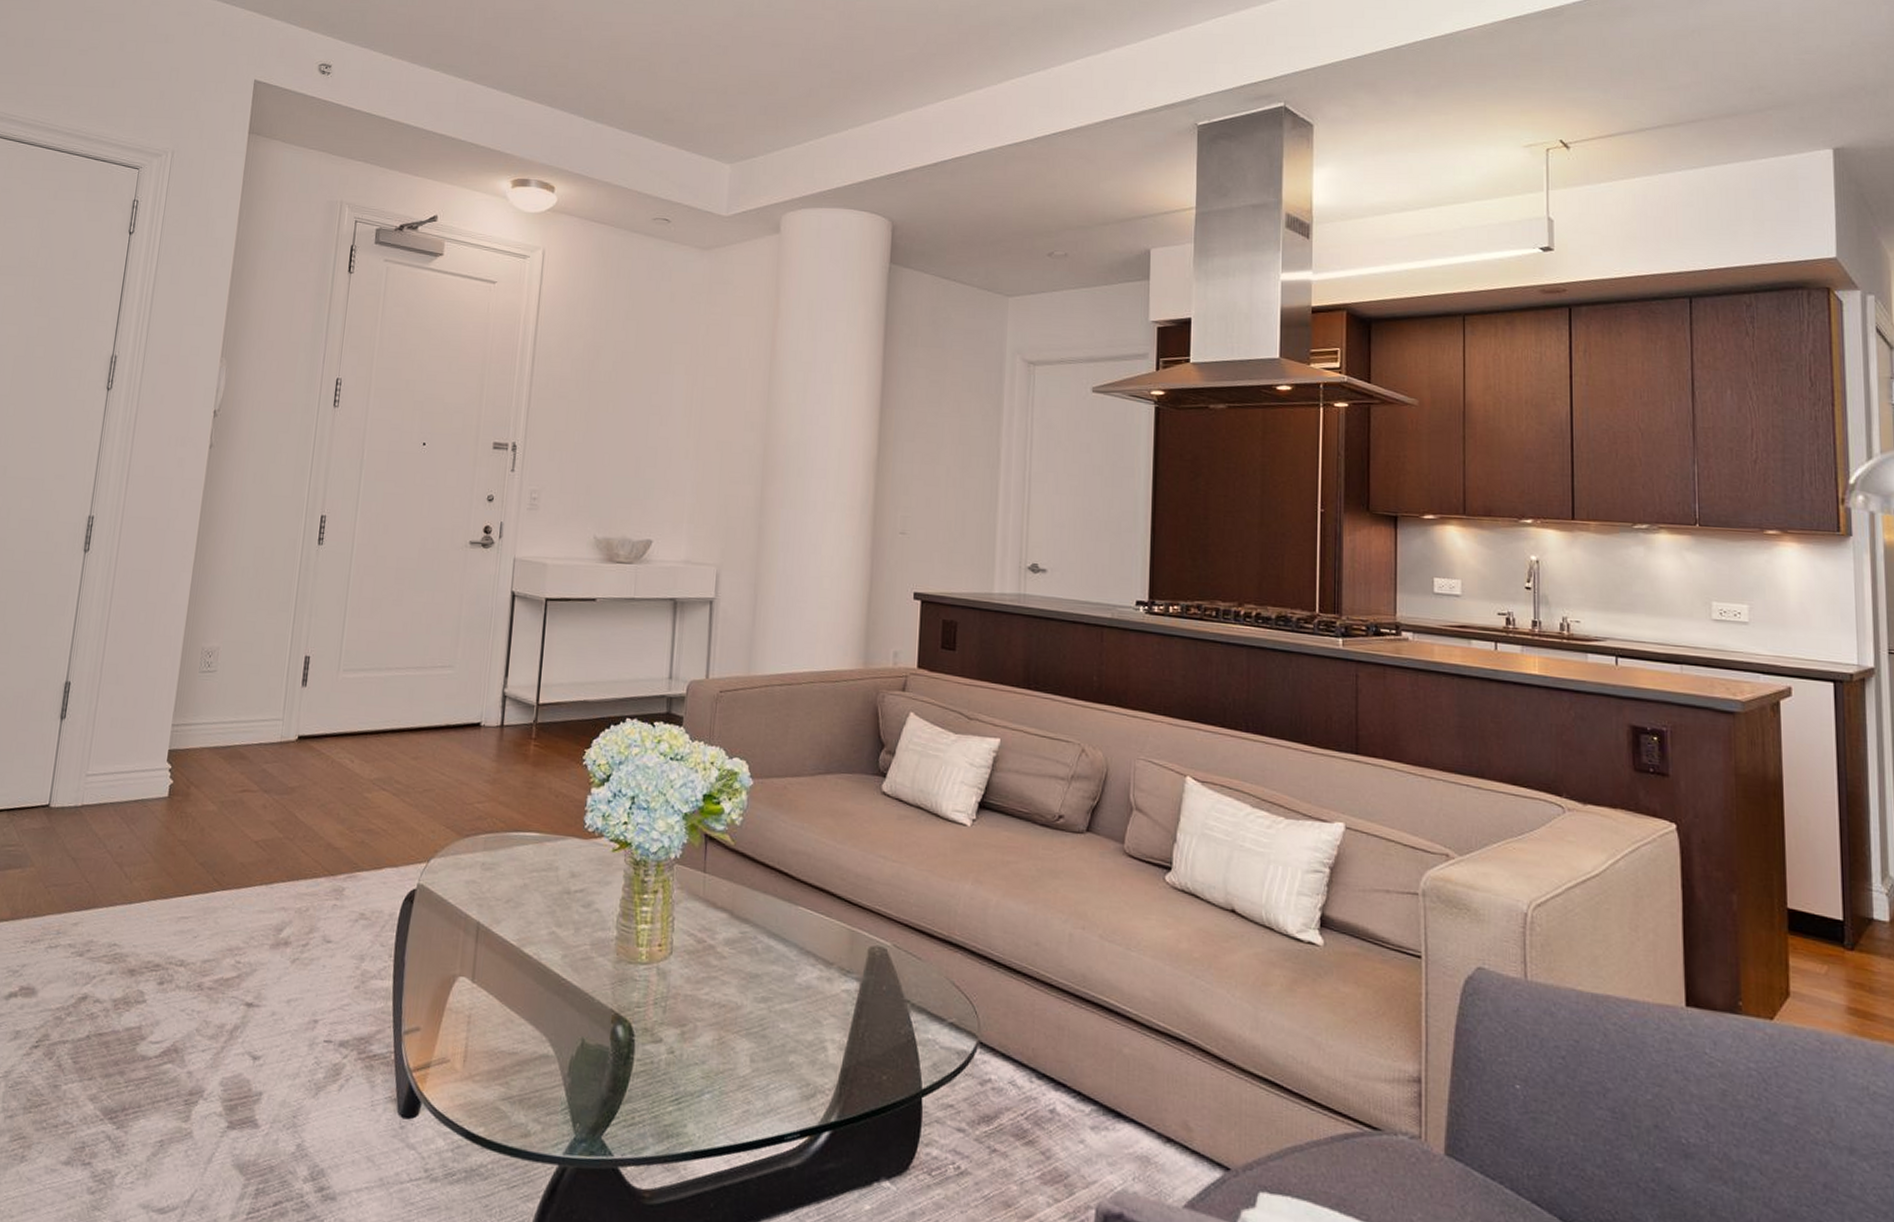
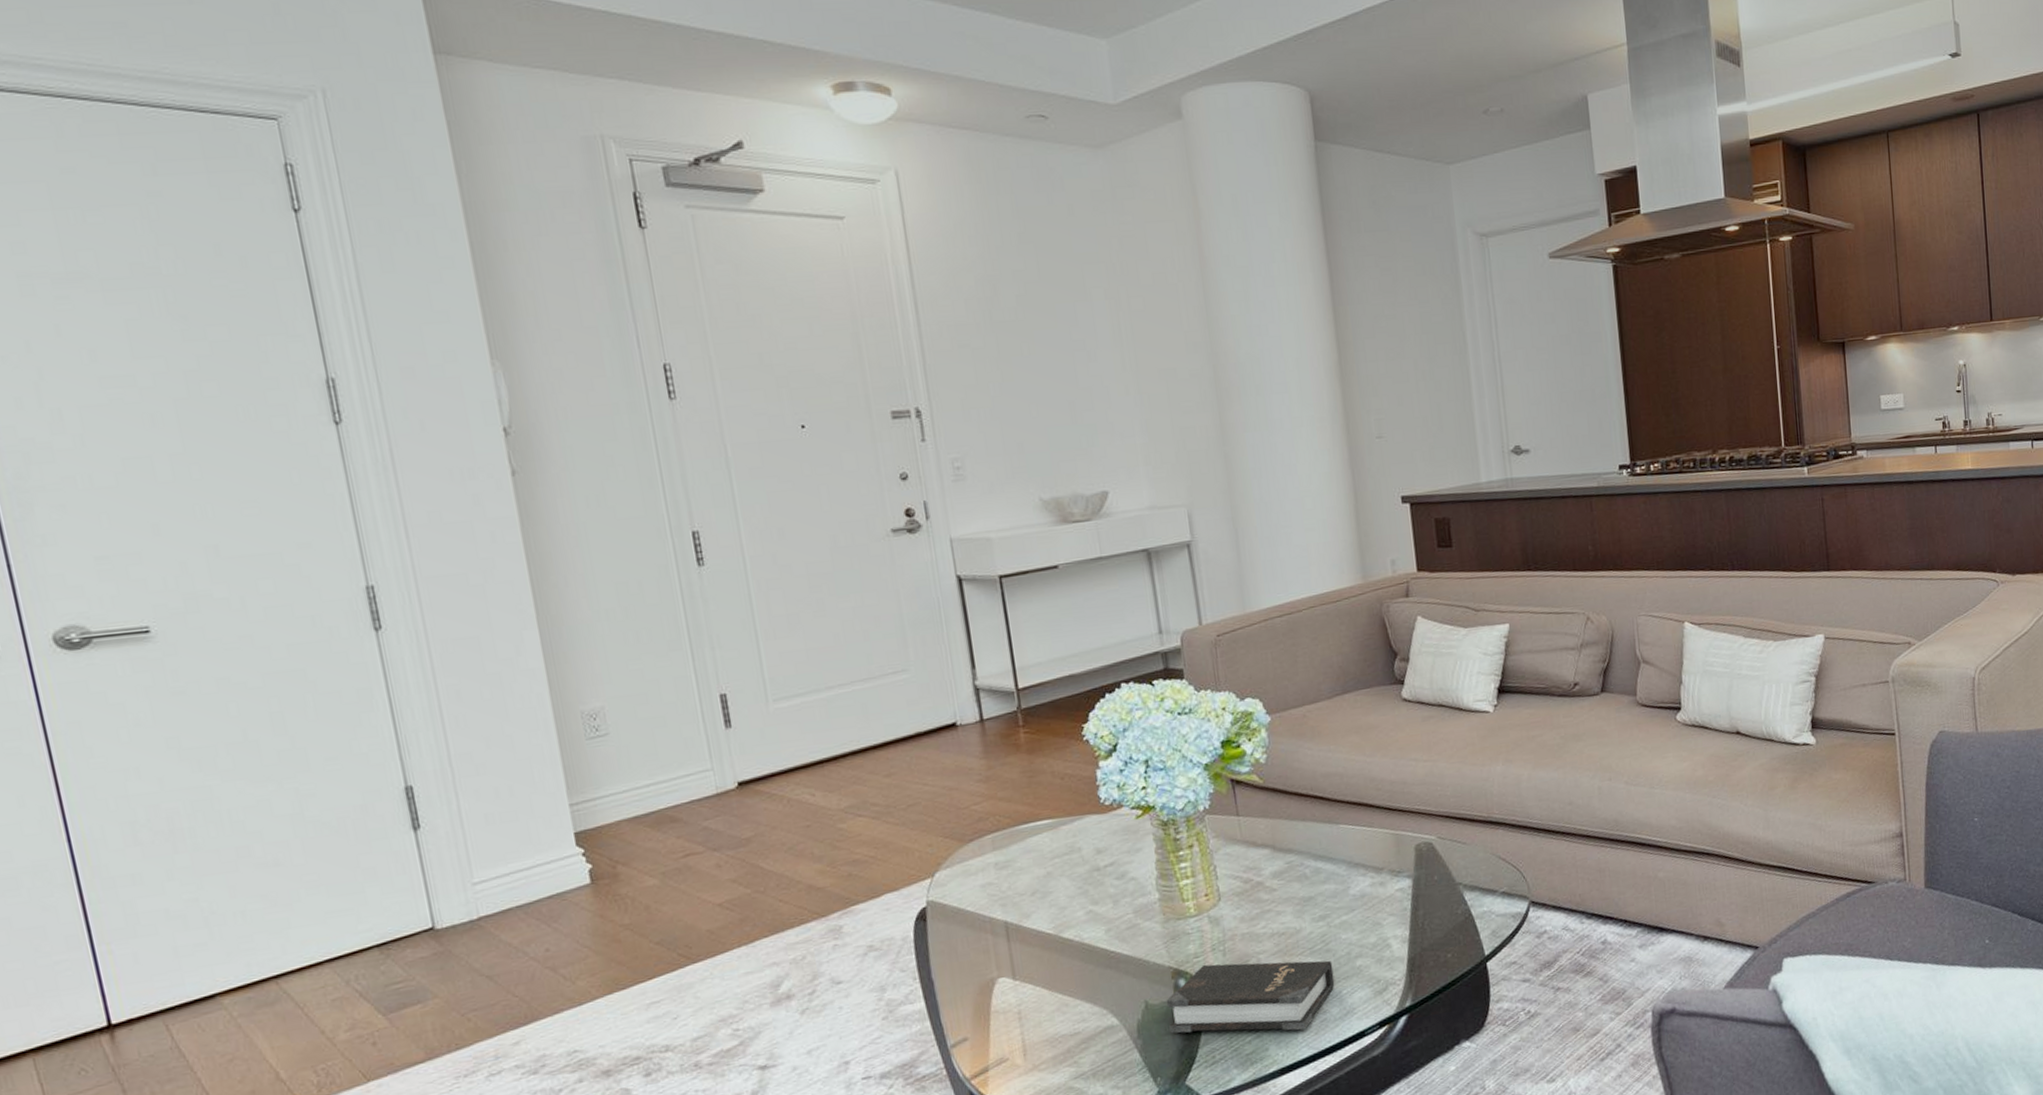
hardback book: none [598,1017,766,1116] -> present [1166,960,1335,1034]

